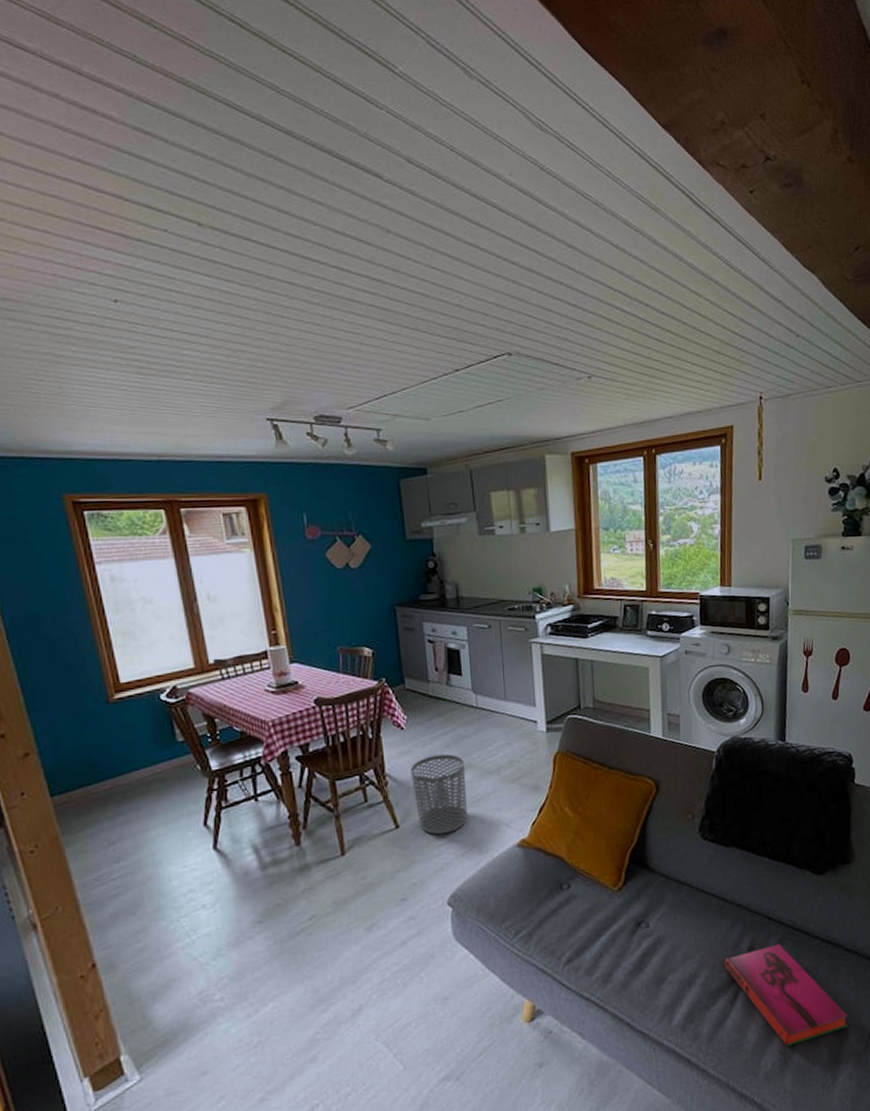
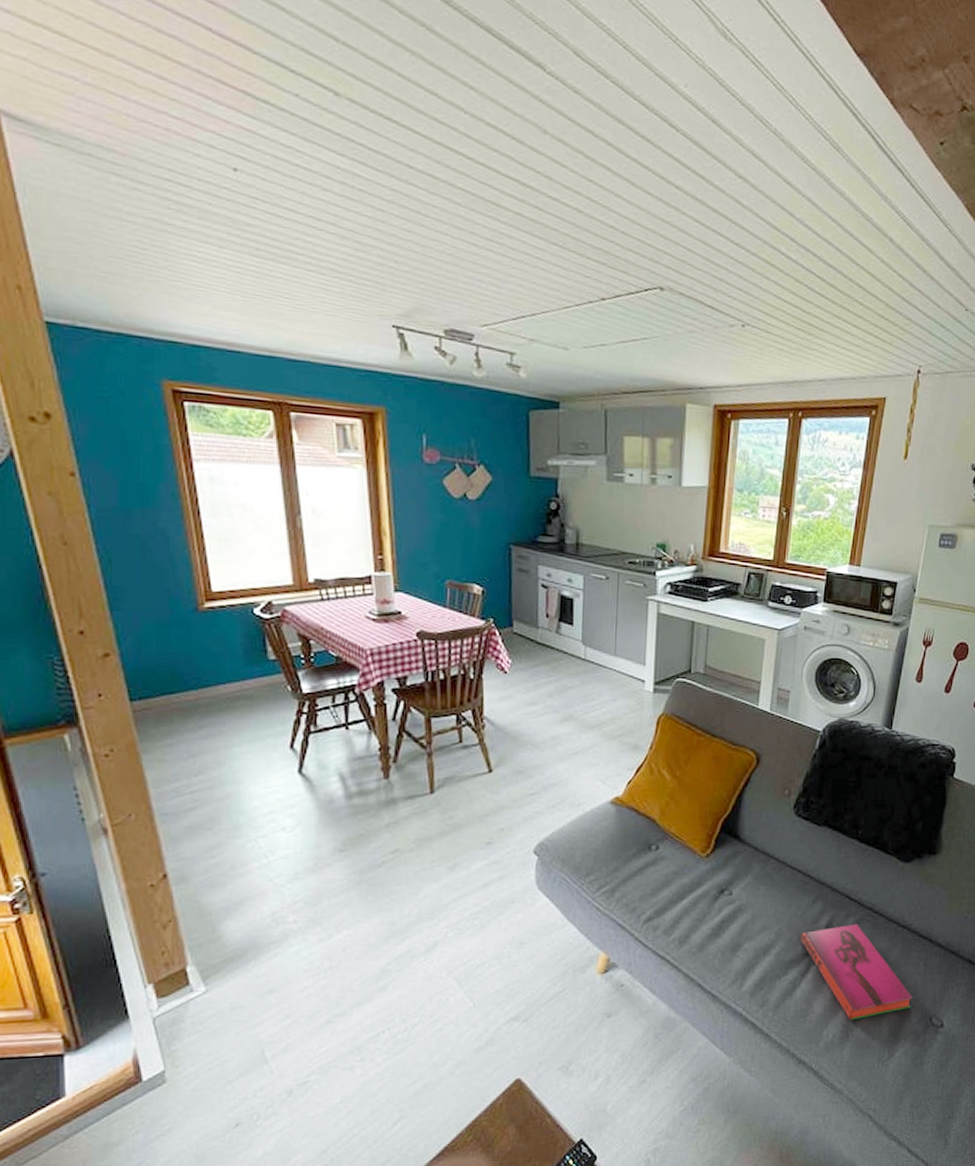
waste bin: present [411,754,467,835] -> none [510,703,566,783]

